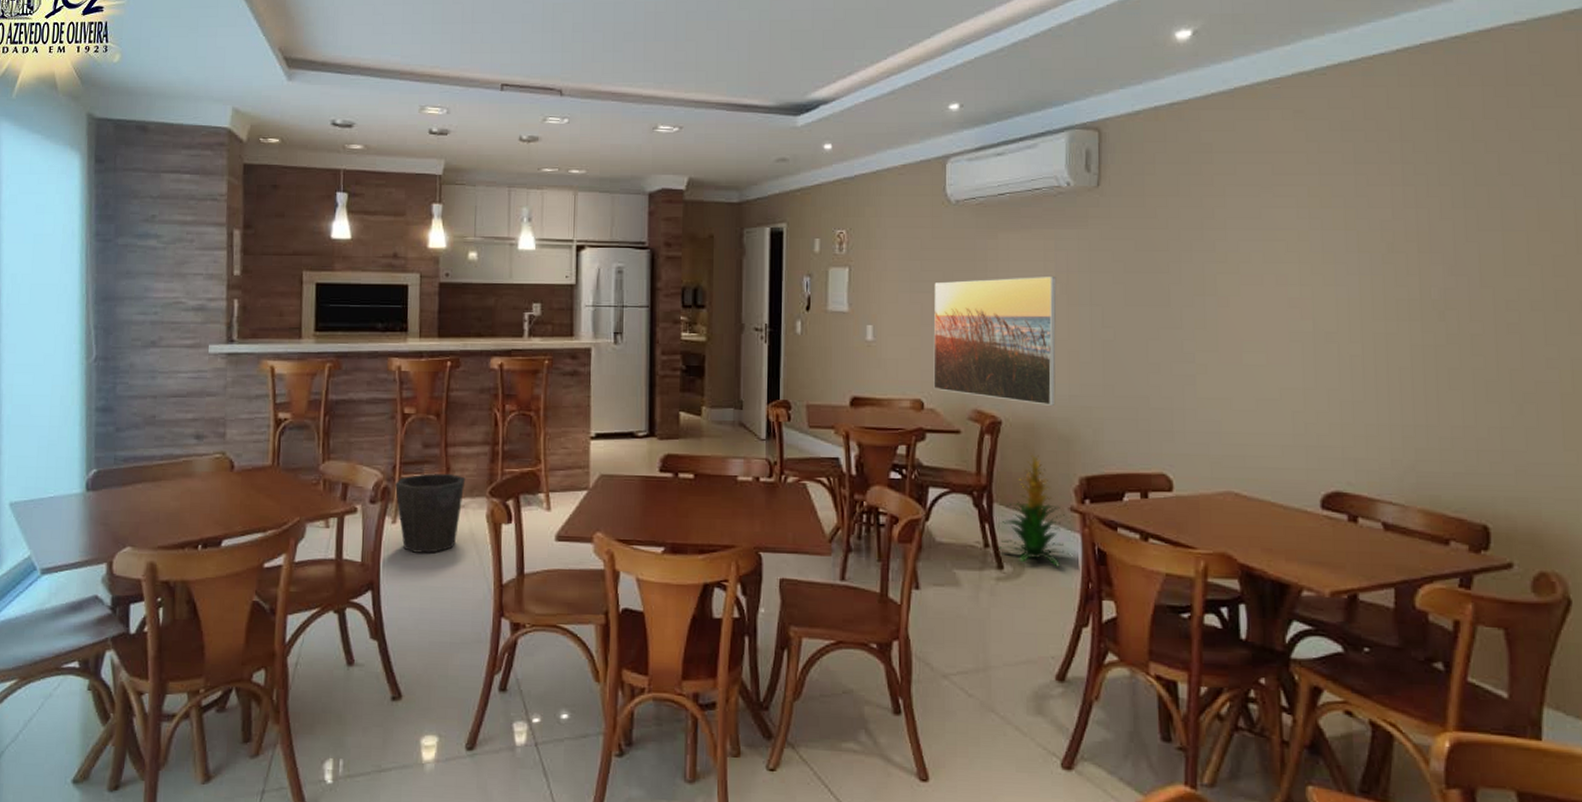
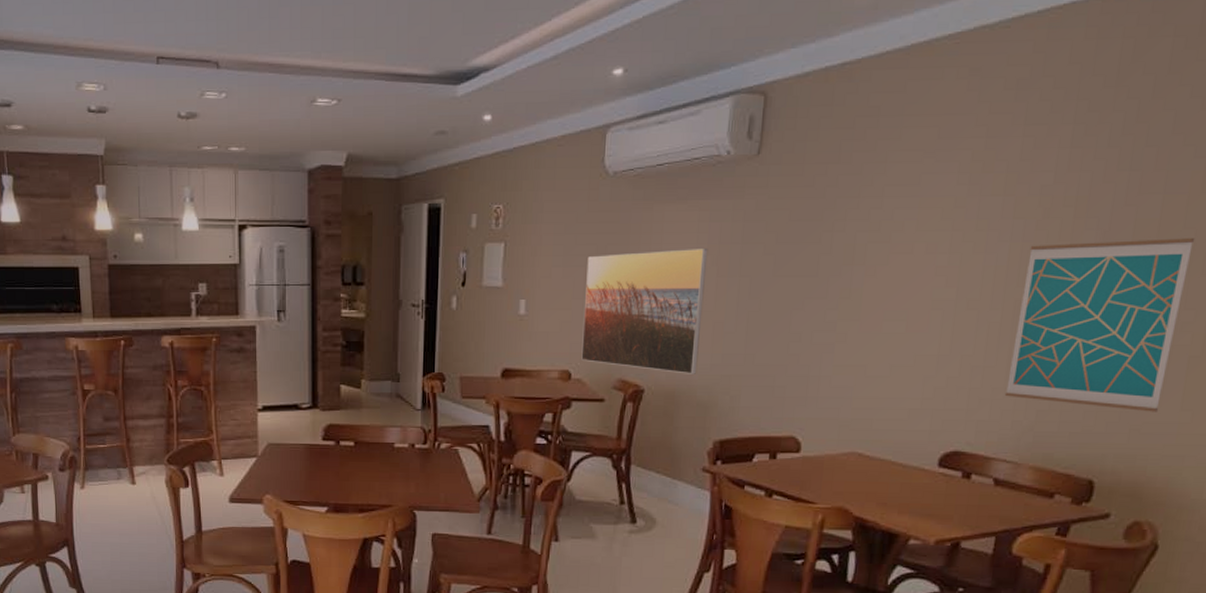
waste bin: present [395,473,466,553] -> none [81,444,145,515]
indoor plant: present [999,453,1070,567] -> none [633,419,698,521]
wall art: none [1379,274,1542,452] -> present [1004,238,1196,412]

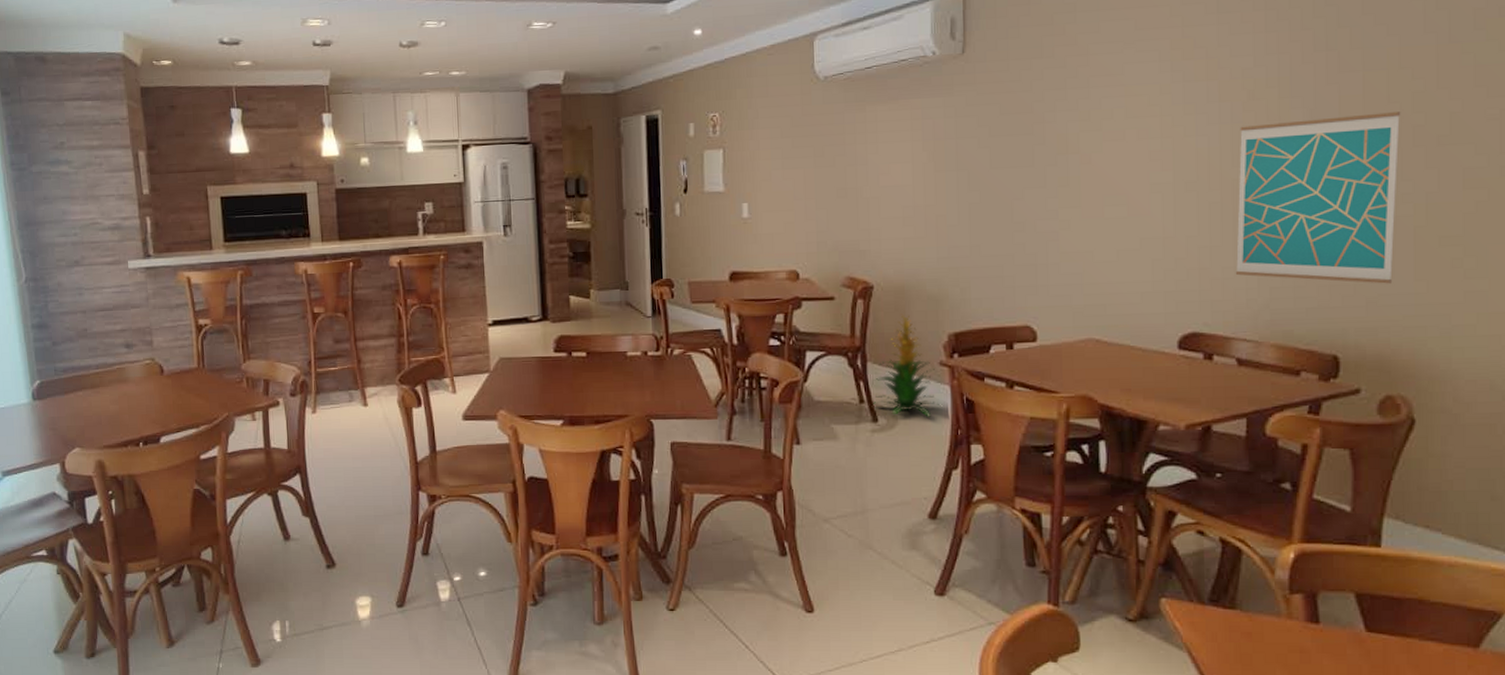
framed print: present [581,247,708,374] -> none [806,144,925,269]
indoor plant: none [633,419,698,521] -> present [873,314,940,417]

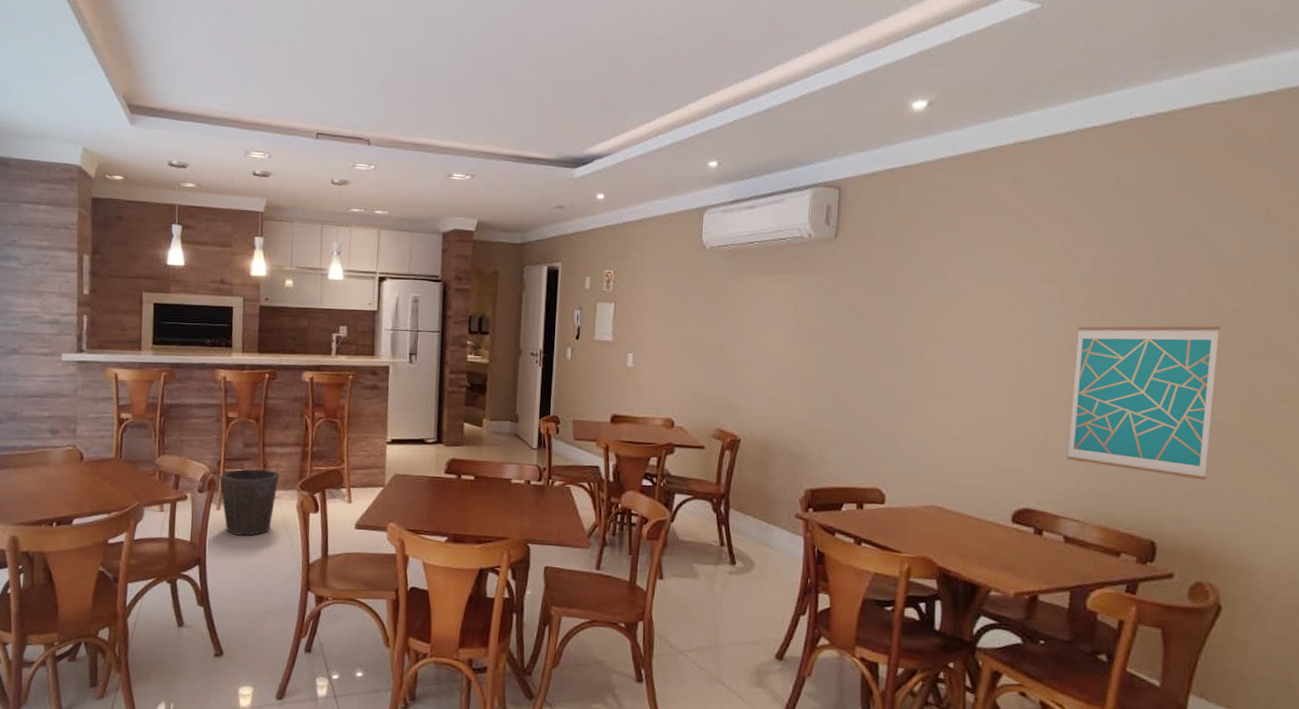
waste bin: none [312,366,376,438] -> present [220,468,280,536]
indoor plant: present [873,314,940,417] -> none [732,467,793,565]

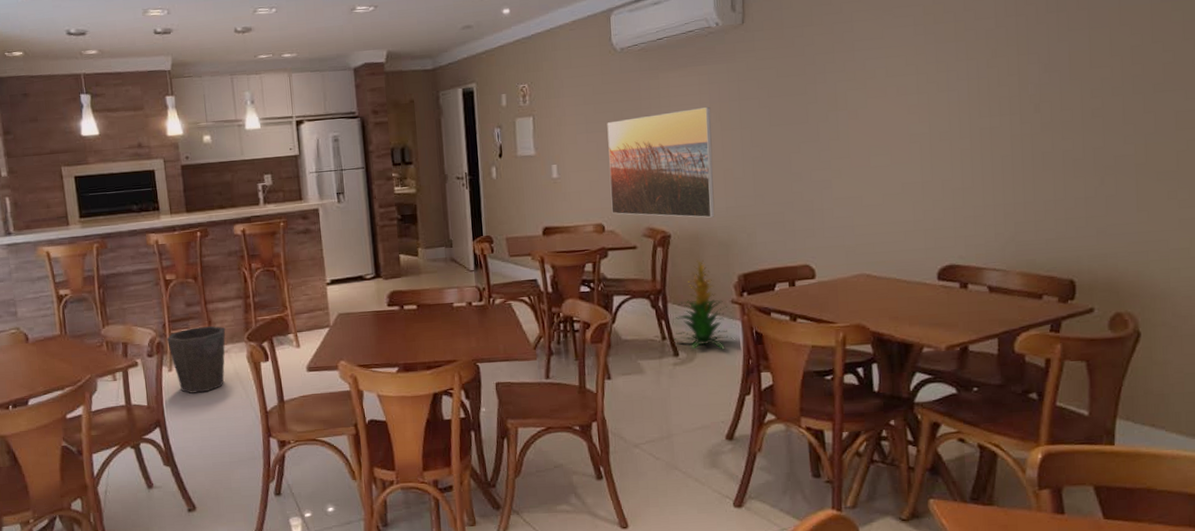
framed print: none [683,315,795,427] -> present [607,106,715,218]
indoor plant: none [732,467,793,565] -> present [674,259,733,350]
wall art: present [1066,326,1221,480] -> none [984,64,1122,216]

